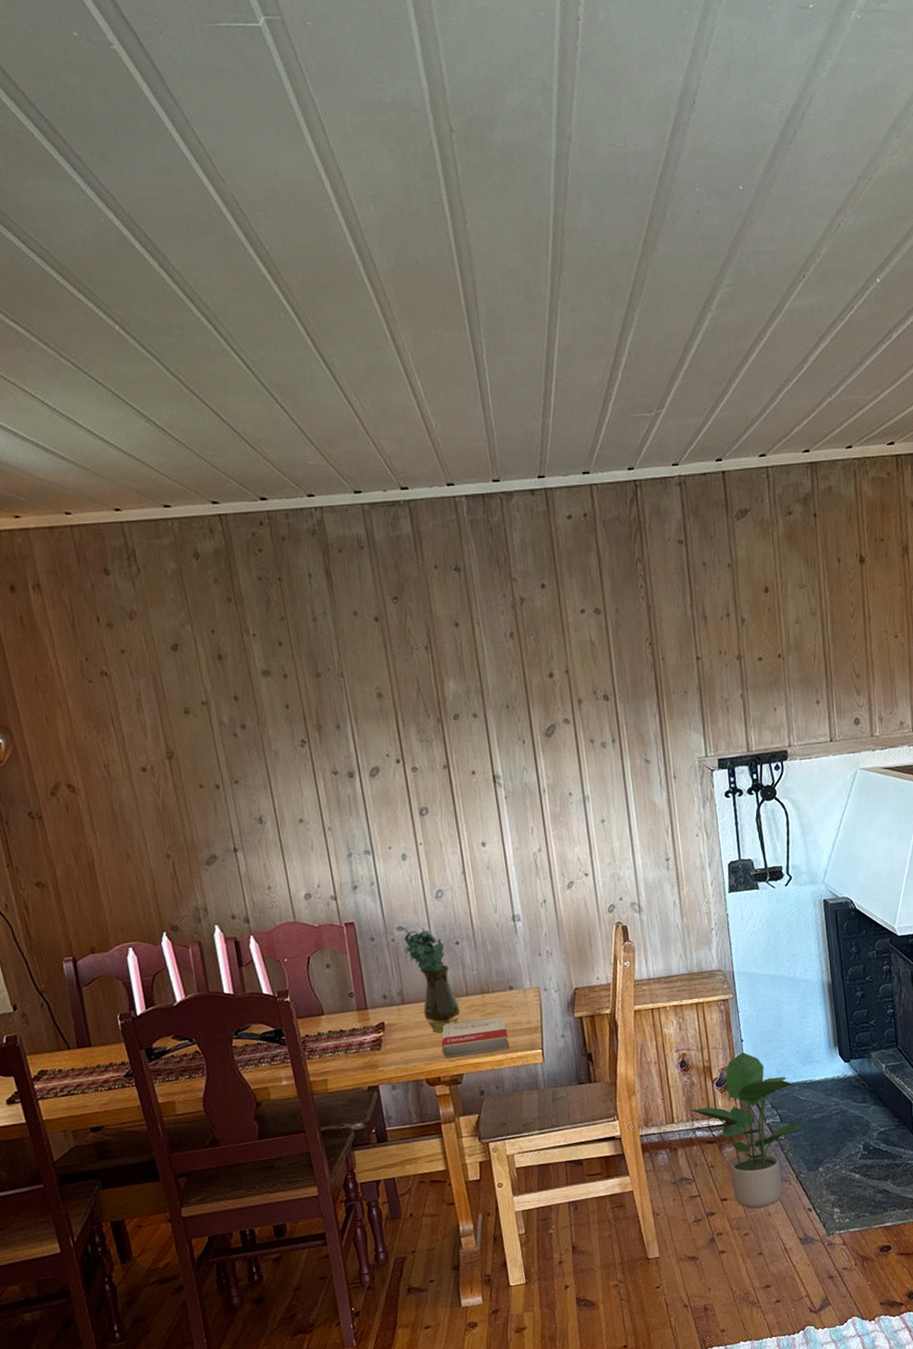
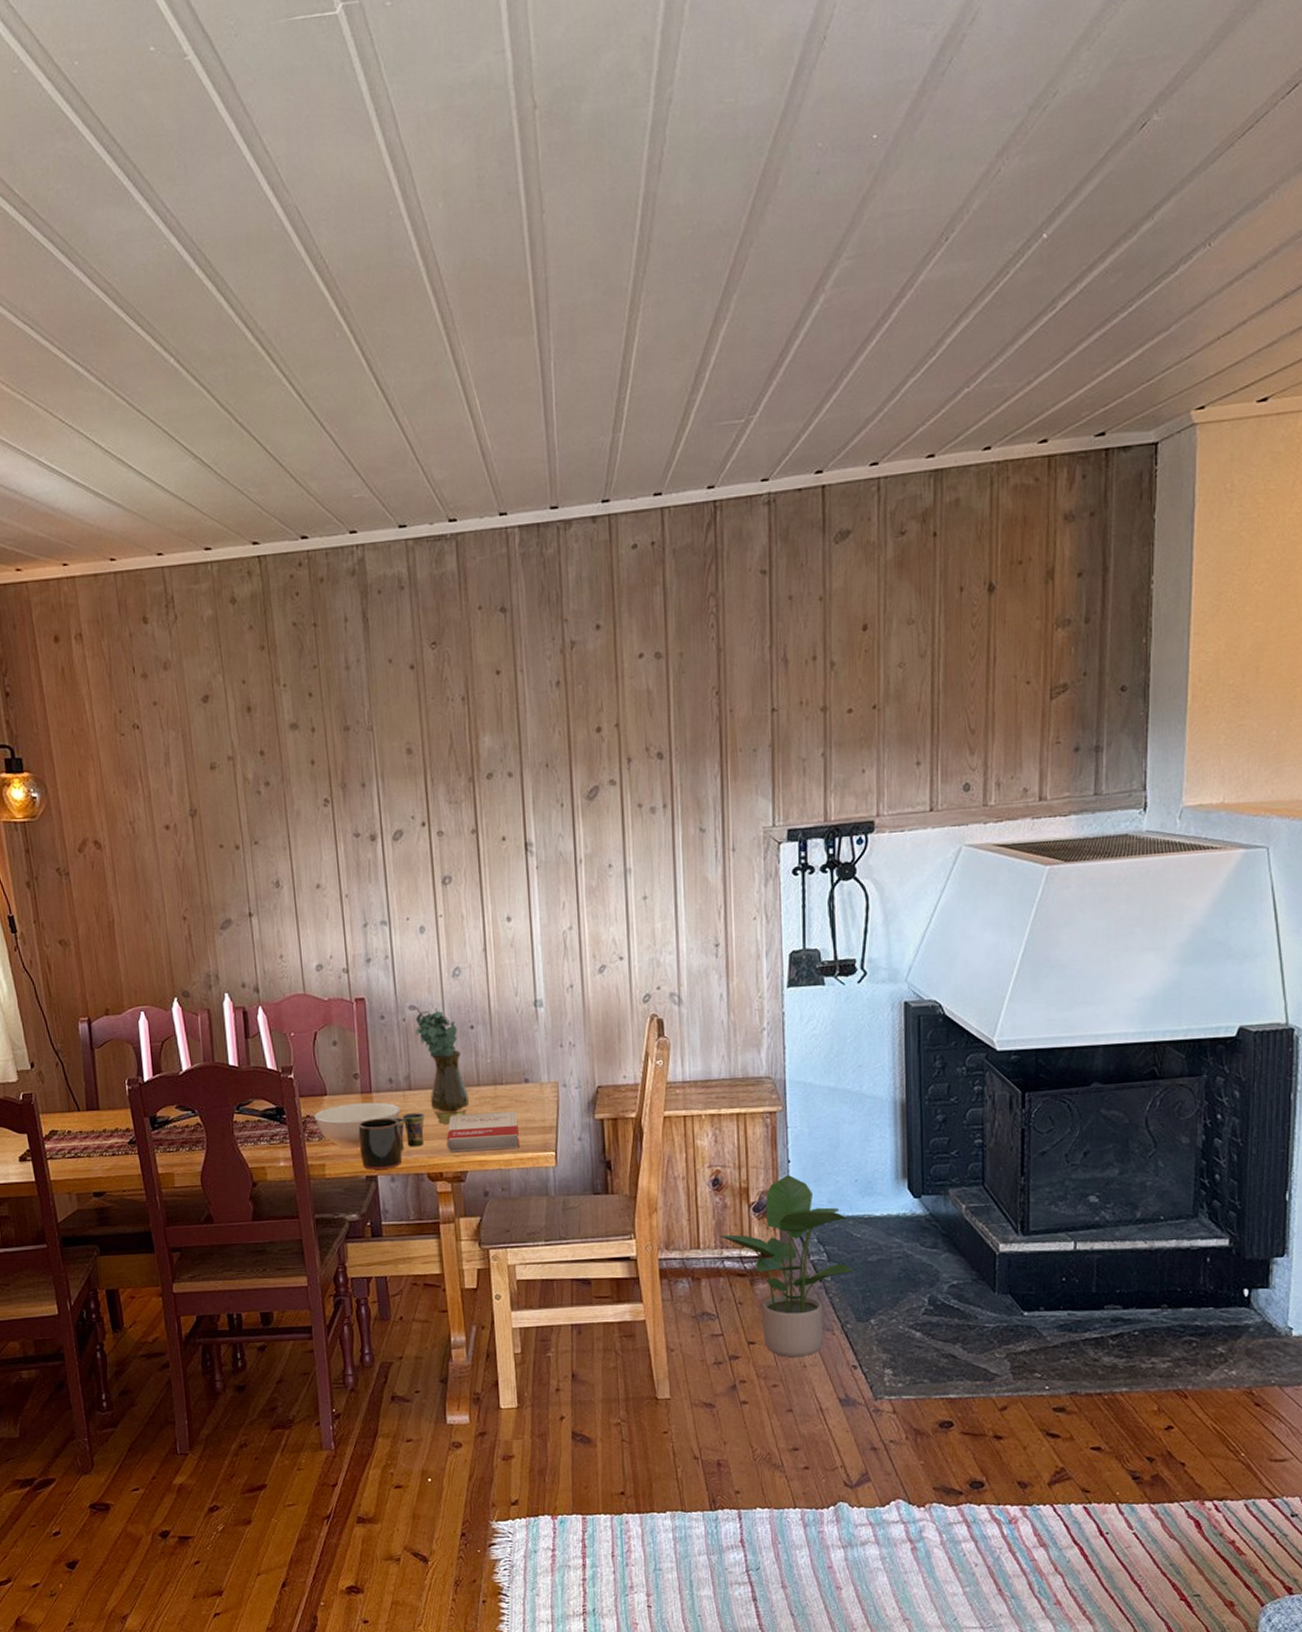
bowl: none [313,1017,396,1063] -> present [314,1102,401,1149]
mug: none [356,1031,402,1081] -> present [358,1117,403,1170]
cup: none [388,1024,421,1060] -> present [391,1113,425,1150]

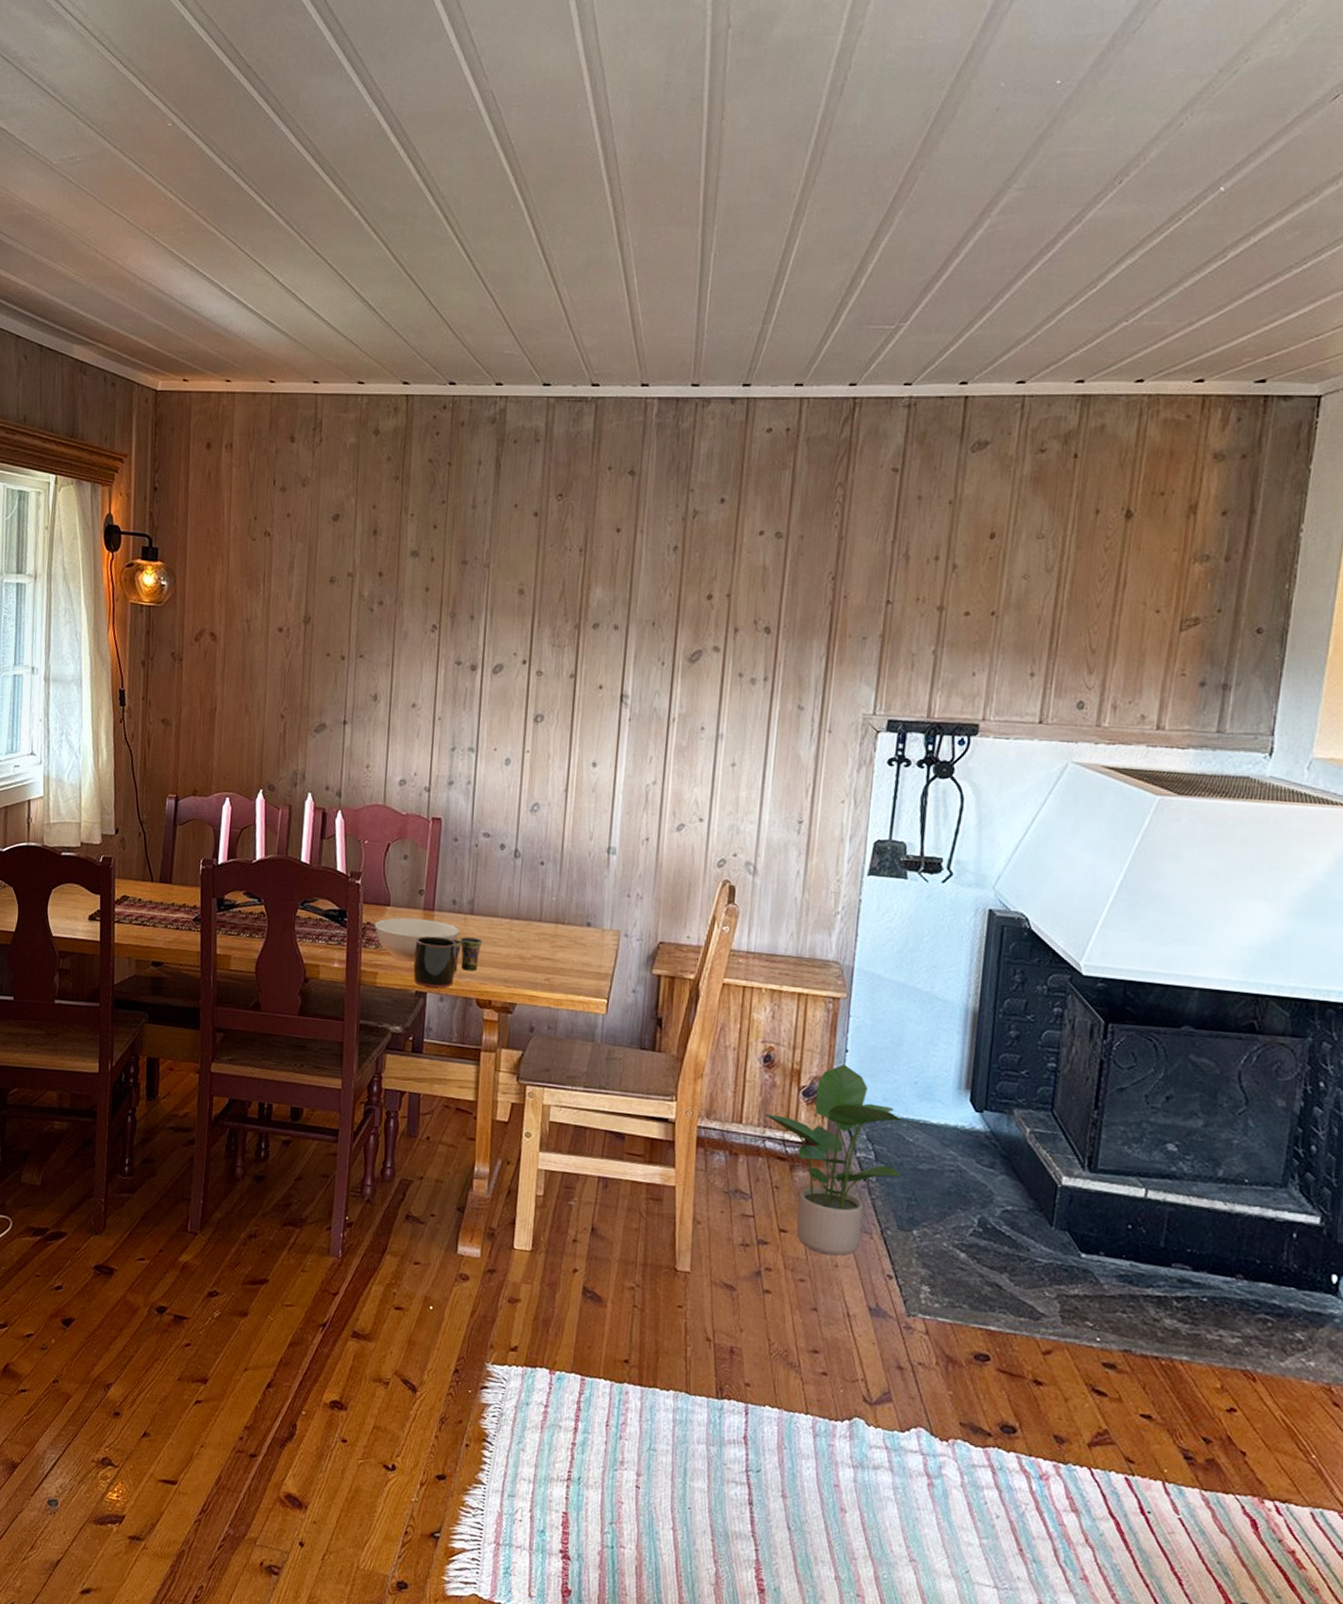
vase: present [415,1007,470,1125] -> none [486,836,530,955]
book: present [446,1111,519,1153] -> none [499,946,575,990]

